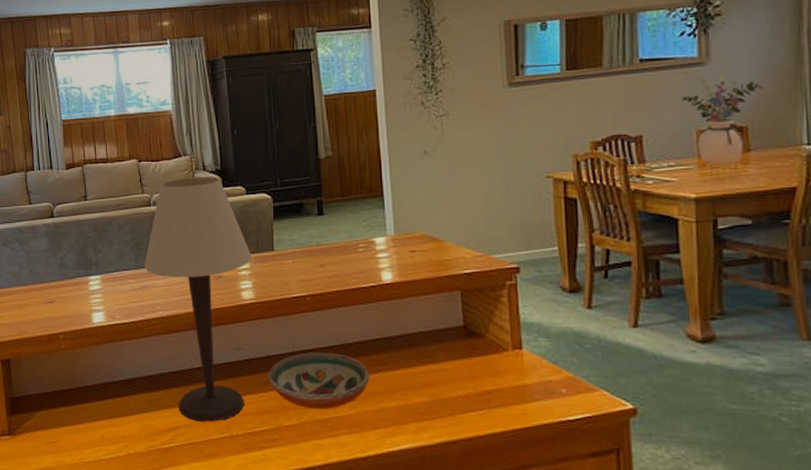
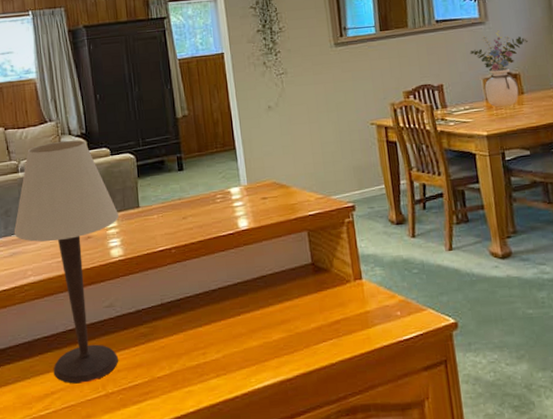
decorative bowl: present [267,352,370,410] -> none [139,300,234,358]

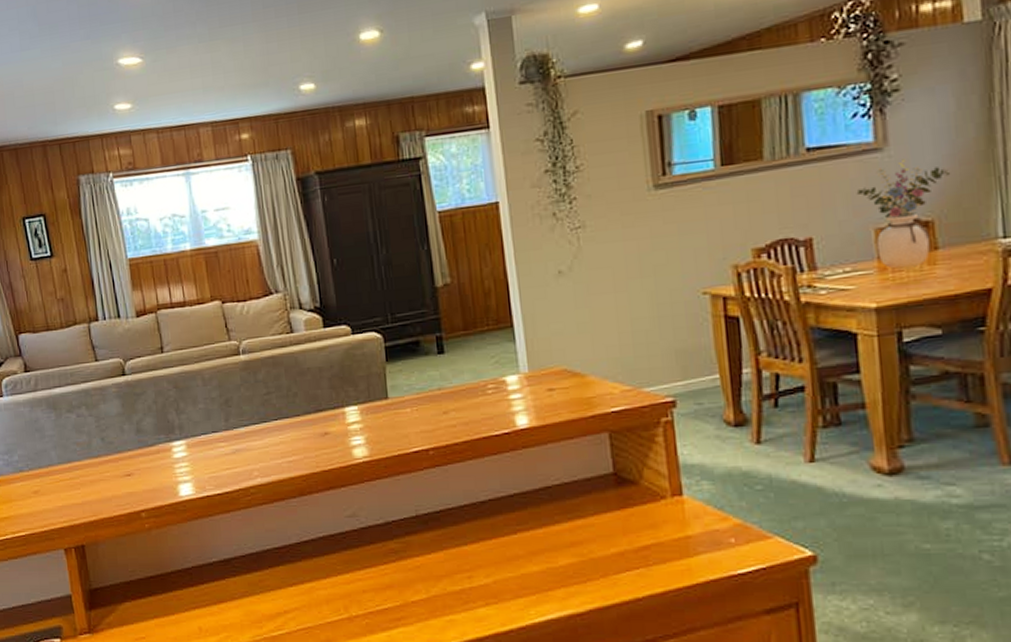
table lamp: present [14,140,120,384] -> none [236,315,364,603]

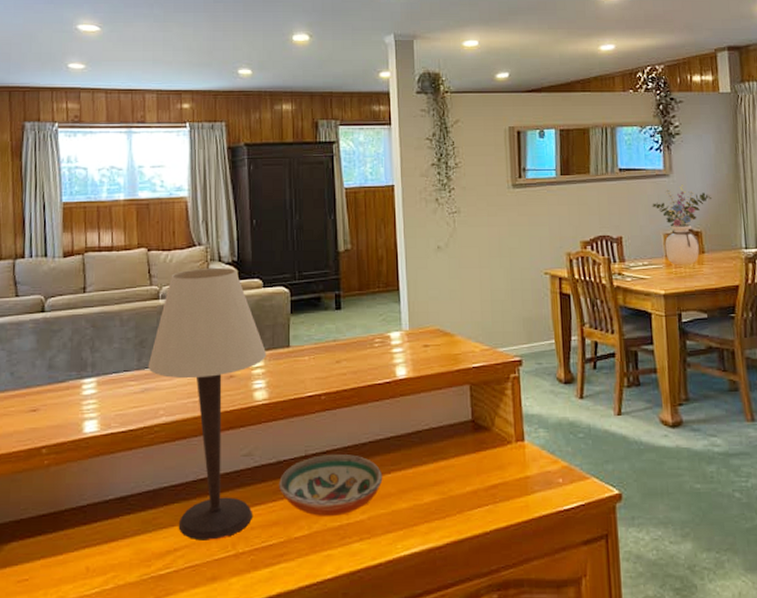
table lamp: none [236,315,364,603] -> present [148,267,267,541]
decorative bowl: none [388,513,508,581] -> present [278,453,383,517]

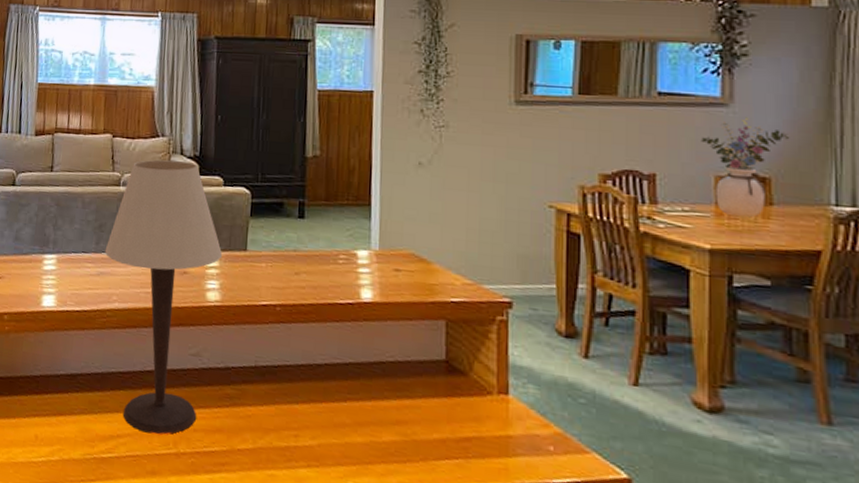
decorative bowl: present [278,453,383,517] -> none [224,368,338,437]

